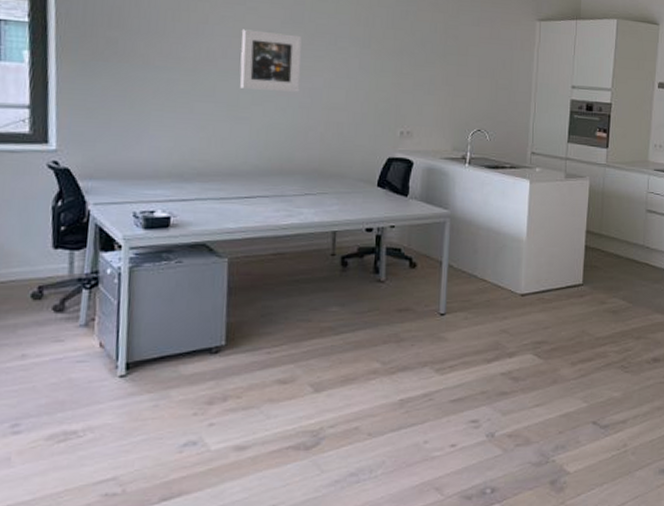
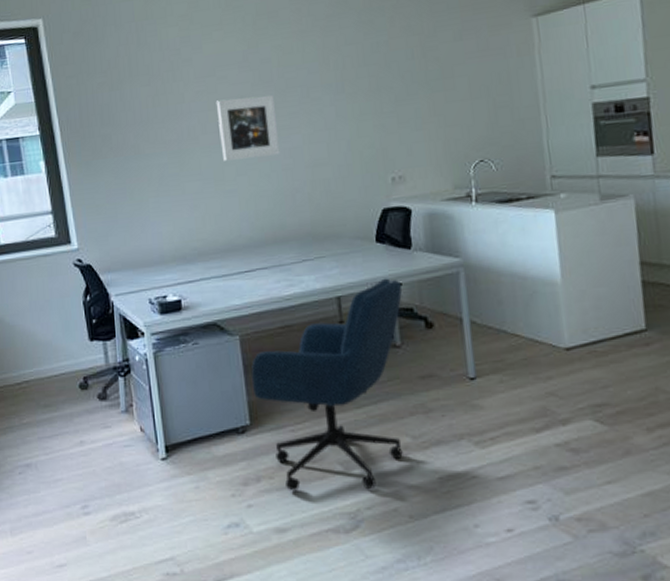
office chair: none [233,219,395,411] -> present [251,278,403,491]

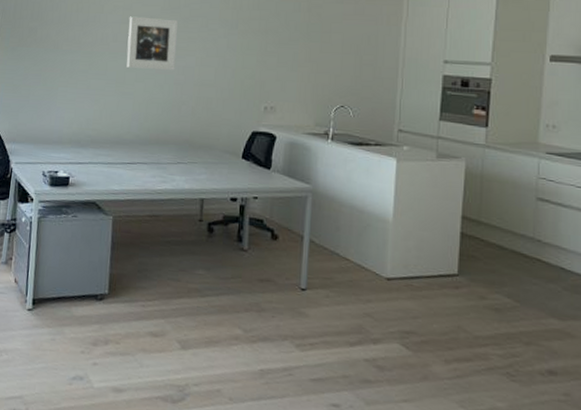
office chair: present [251,278,403,491] -> none [115,190,258,369]

